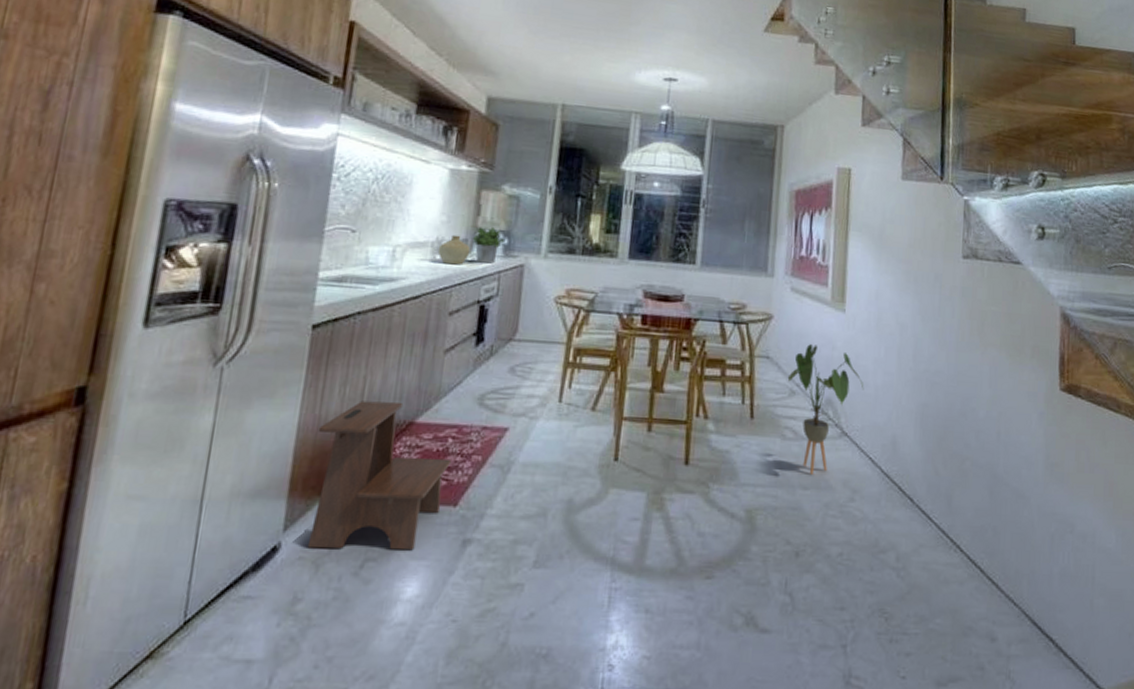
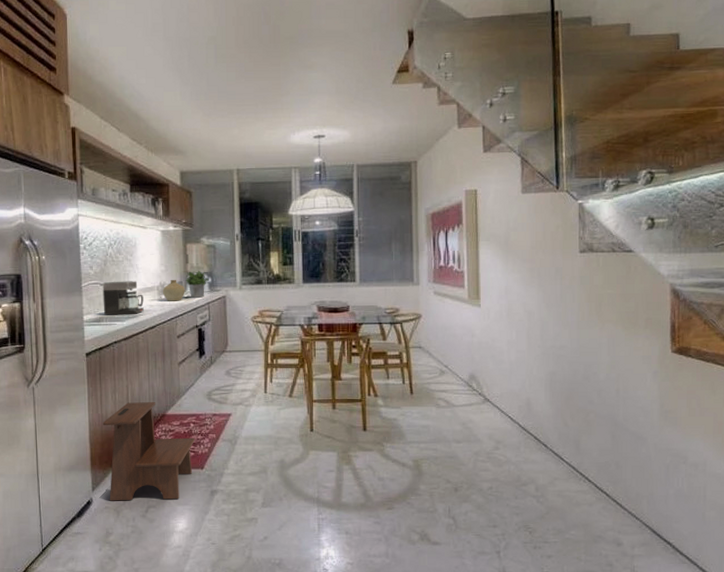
coffee maker: none [348,228,411,276] -> present [102,281,144,315]
house plant: present [787,344,864,475] -> none [437,334,501,432]

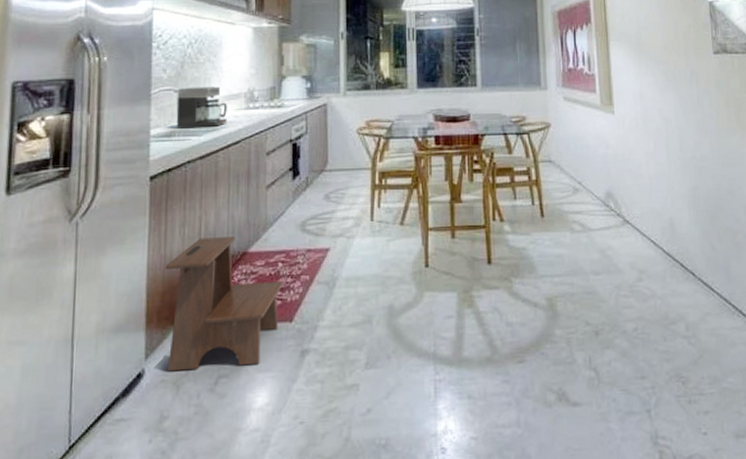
ceramic jug: present [162,279,185,301] -> none [250,84,279,111]
potted plant: present [185,270,209,298] -> none [279,73,308,106]

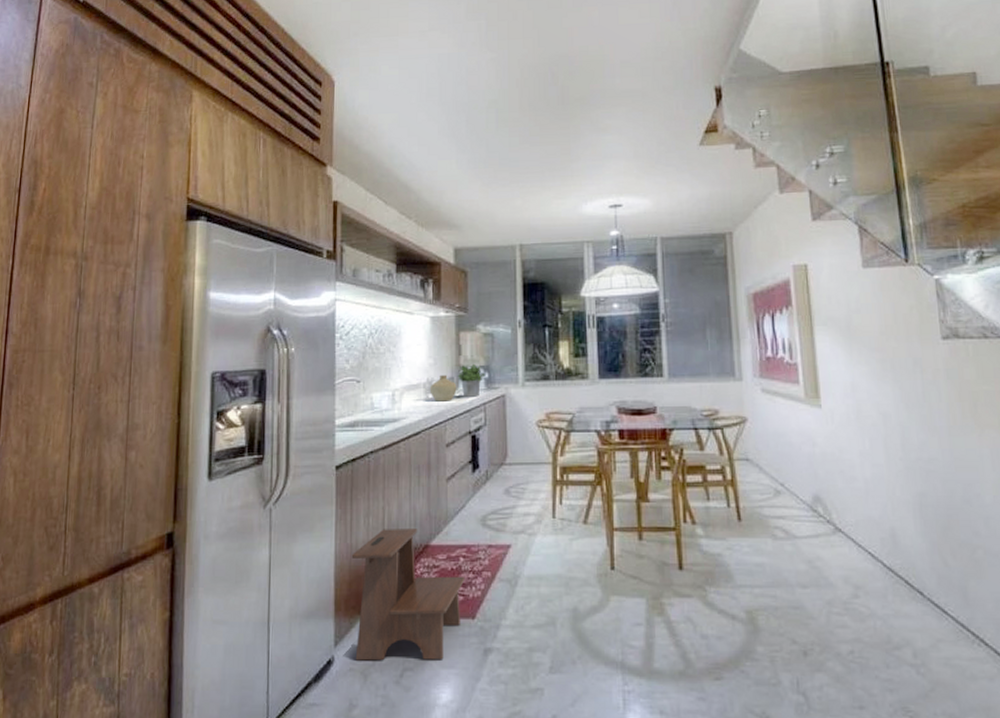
coffee maker: present [176,86,227,129] -> none [359,377,407,419]
ceramic jug: none [250,84,279,111] -> present [429,374,457,402]
potted plant: none [279,73,308,106] -> present [457,363,486,397]

